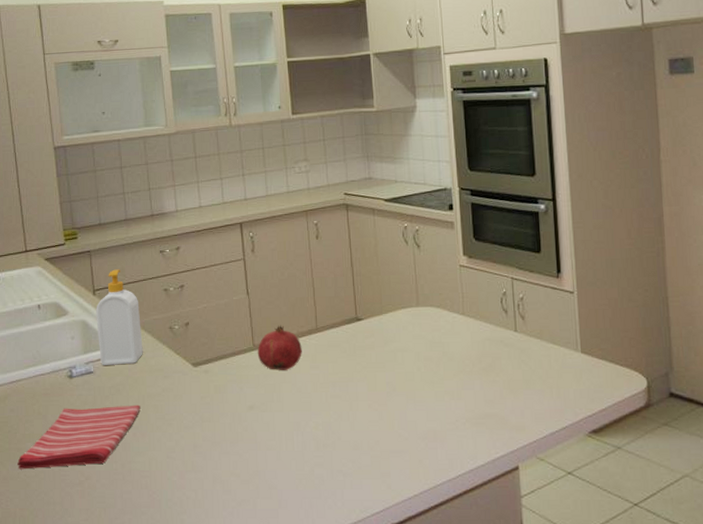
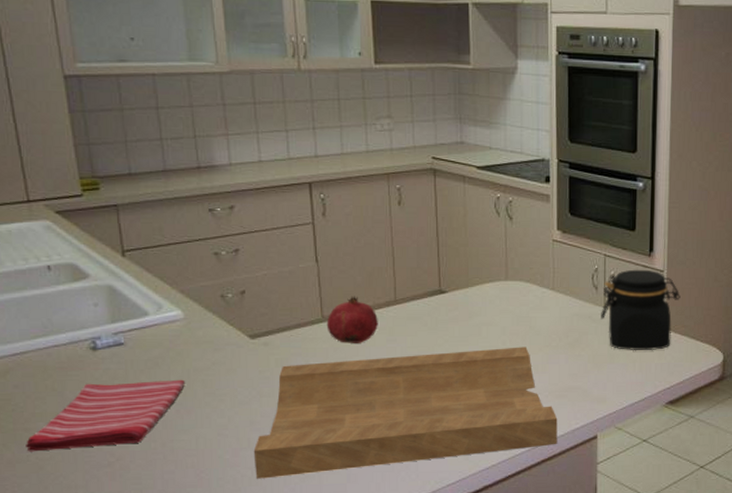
soap bottle: present [96,269,143,365] -> none [126,228,188,336]
cutting board: none [196,372,478,501] -> present [253,347,558,479]
jar: none [512,291,594,377] -> present [601,269,681,351]

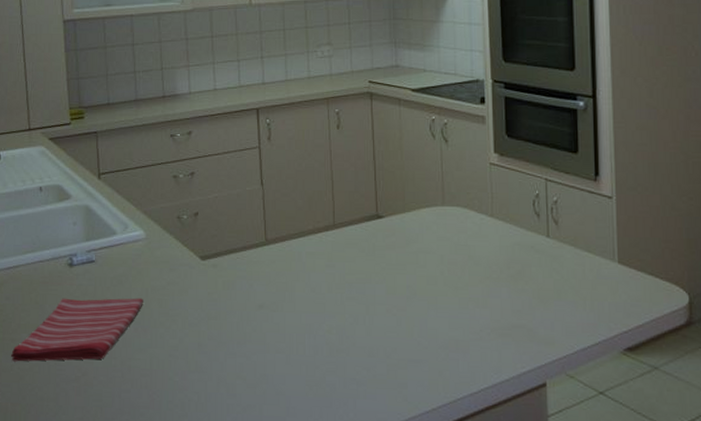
cutting board: present [253,347,558,479] -> none [200,277,502,405]
fruit: present [326,296,378,343] -> none [269,219,318,268]
jar: present [601,269,681,351] -> none [544,195,633,287]

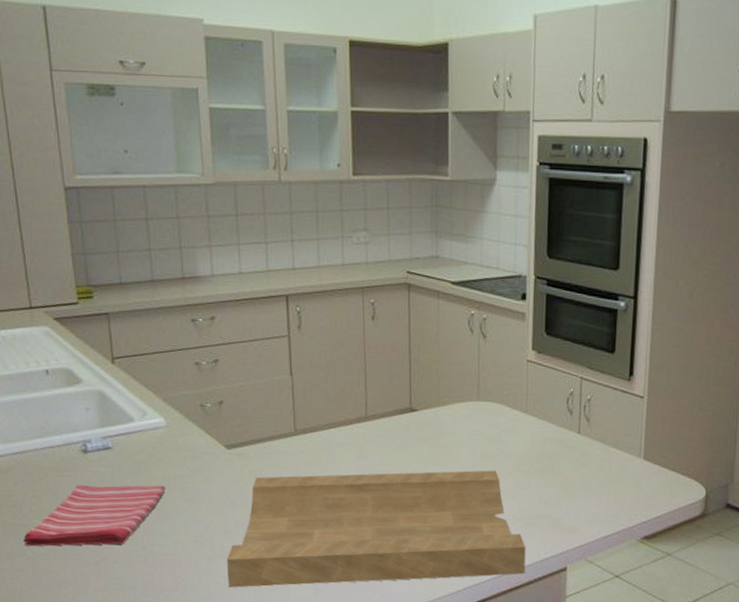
cutting board: none [200,277,502,405] -> present [226,470,526,588]

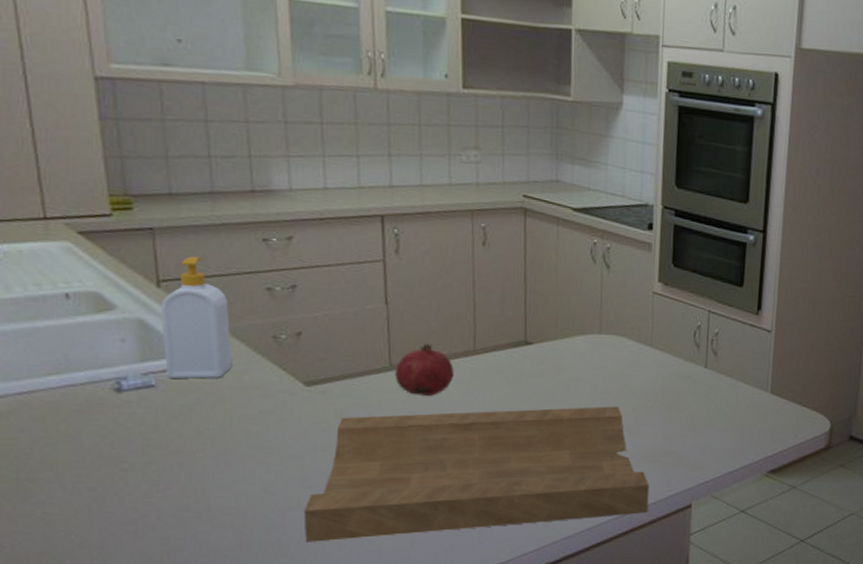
dish towel: present [23,484,165,547] -> none [30,428,226,505]
soap bottle: none [115,336,170,442] -> present [161,256,233,379]
fruit: none [299,410,349,459] -> present [394,343,454,396]

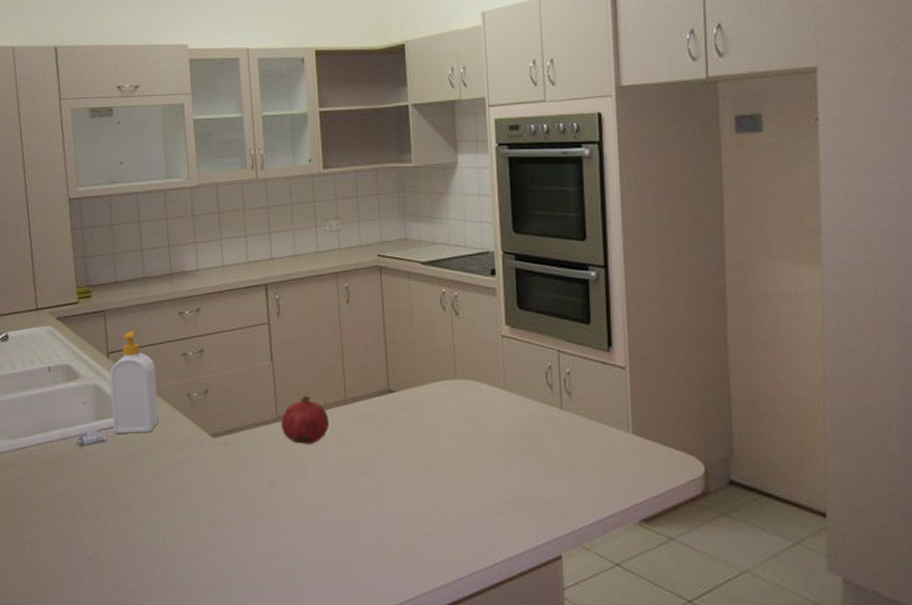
cutting board: present [303,406,650,542] -> none [213,451,518,583]

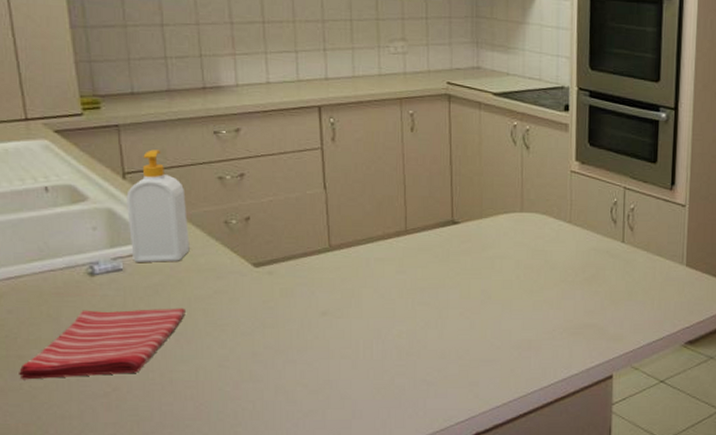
dish towel: none [23,476,155,543] -> present [19,308,185,380]
fruit: present [281,395,329,444] -> none [334,225,387,274]

